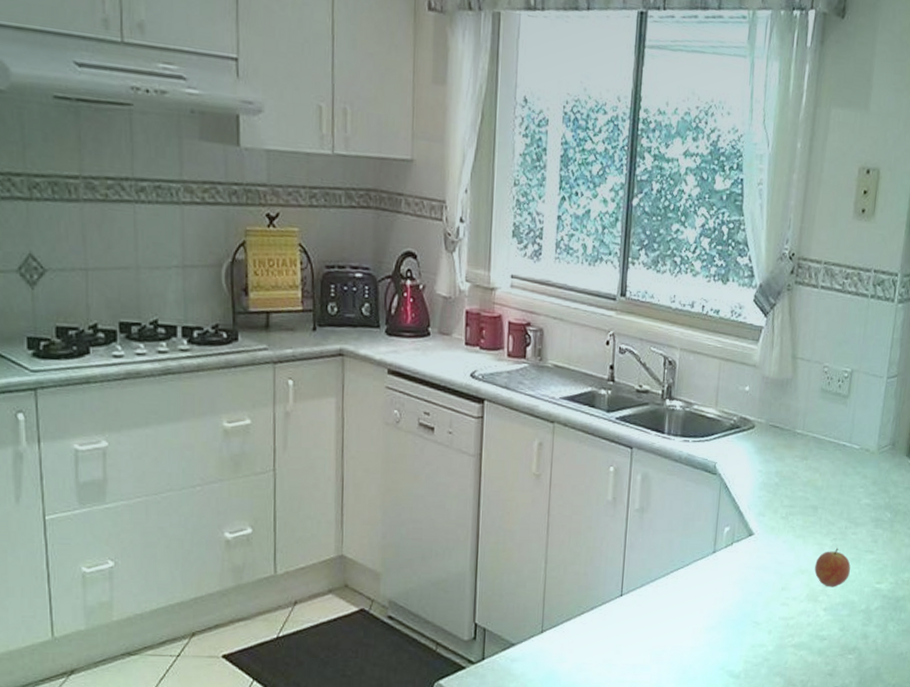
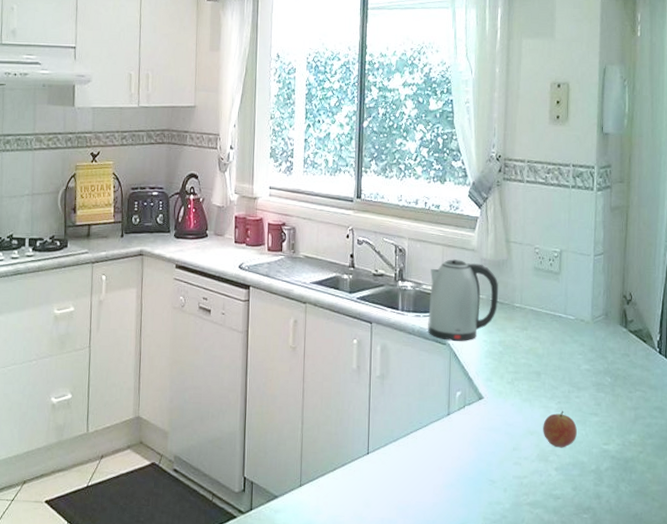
kettle: none [697,375,780,471] -> present [428,259,499,341]

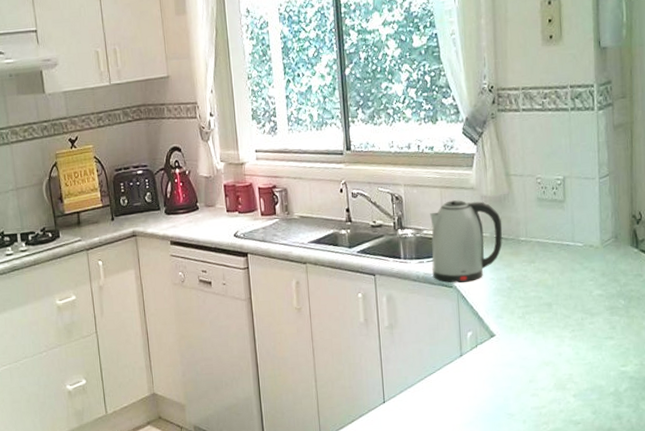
fruit: present [543,410,577,448] -> none [558,338,593,375]

